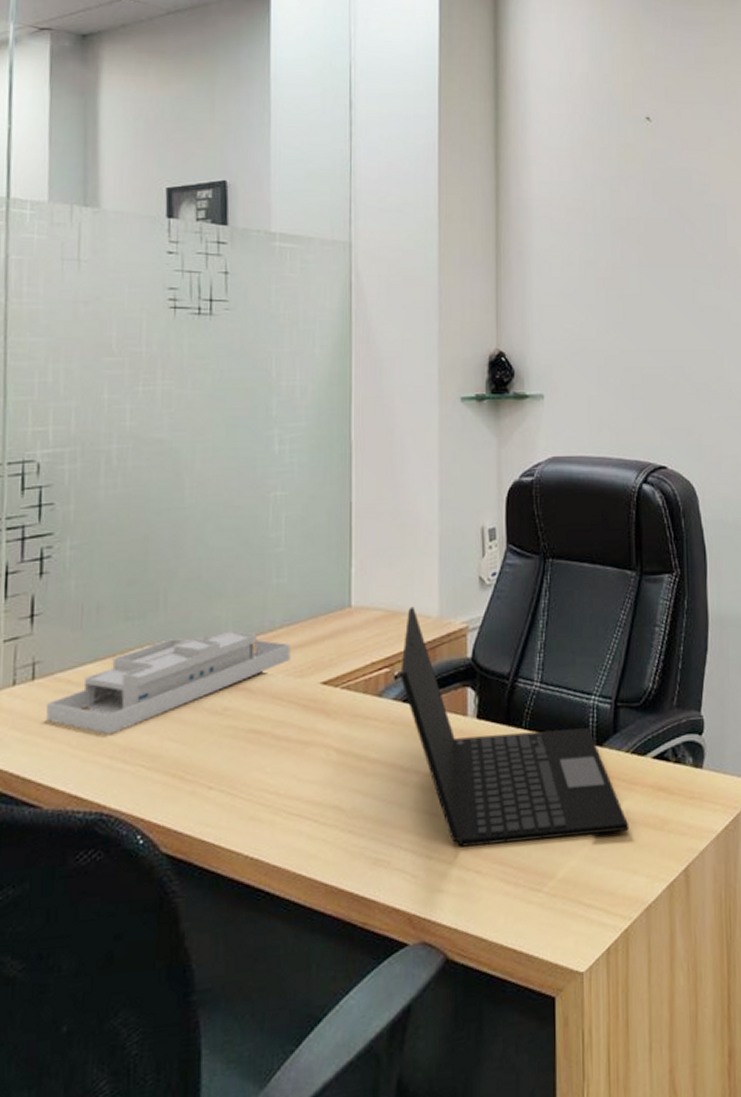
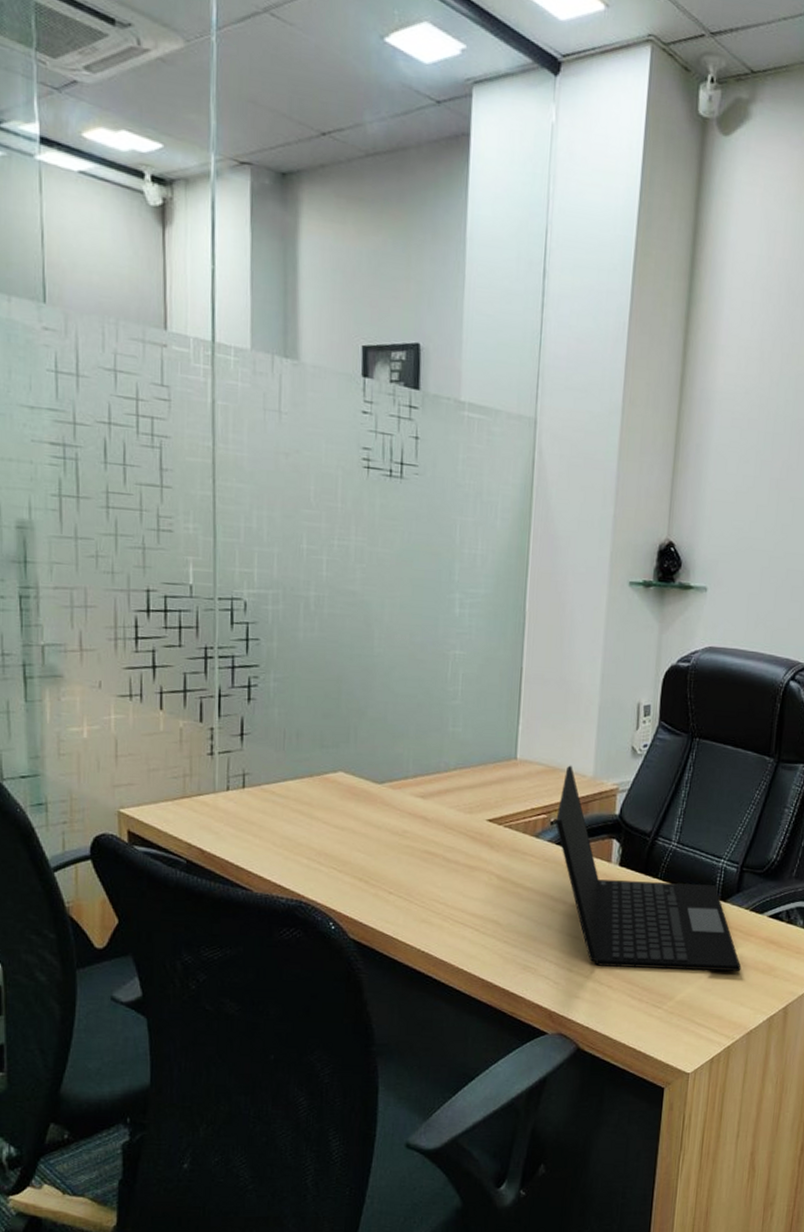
desk organizer: present [46,630,291,735] -> none [255,767,462,841]

